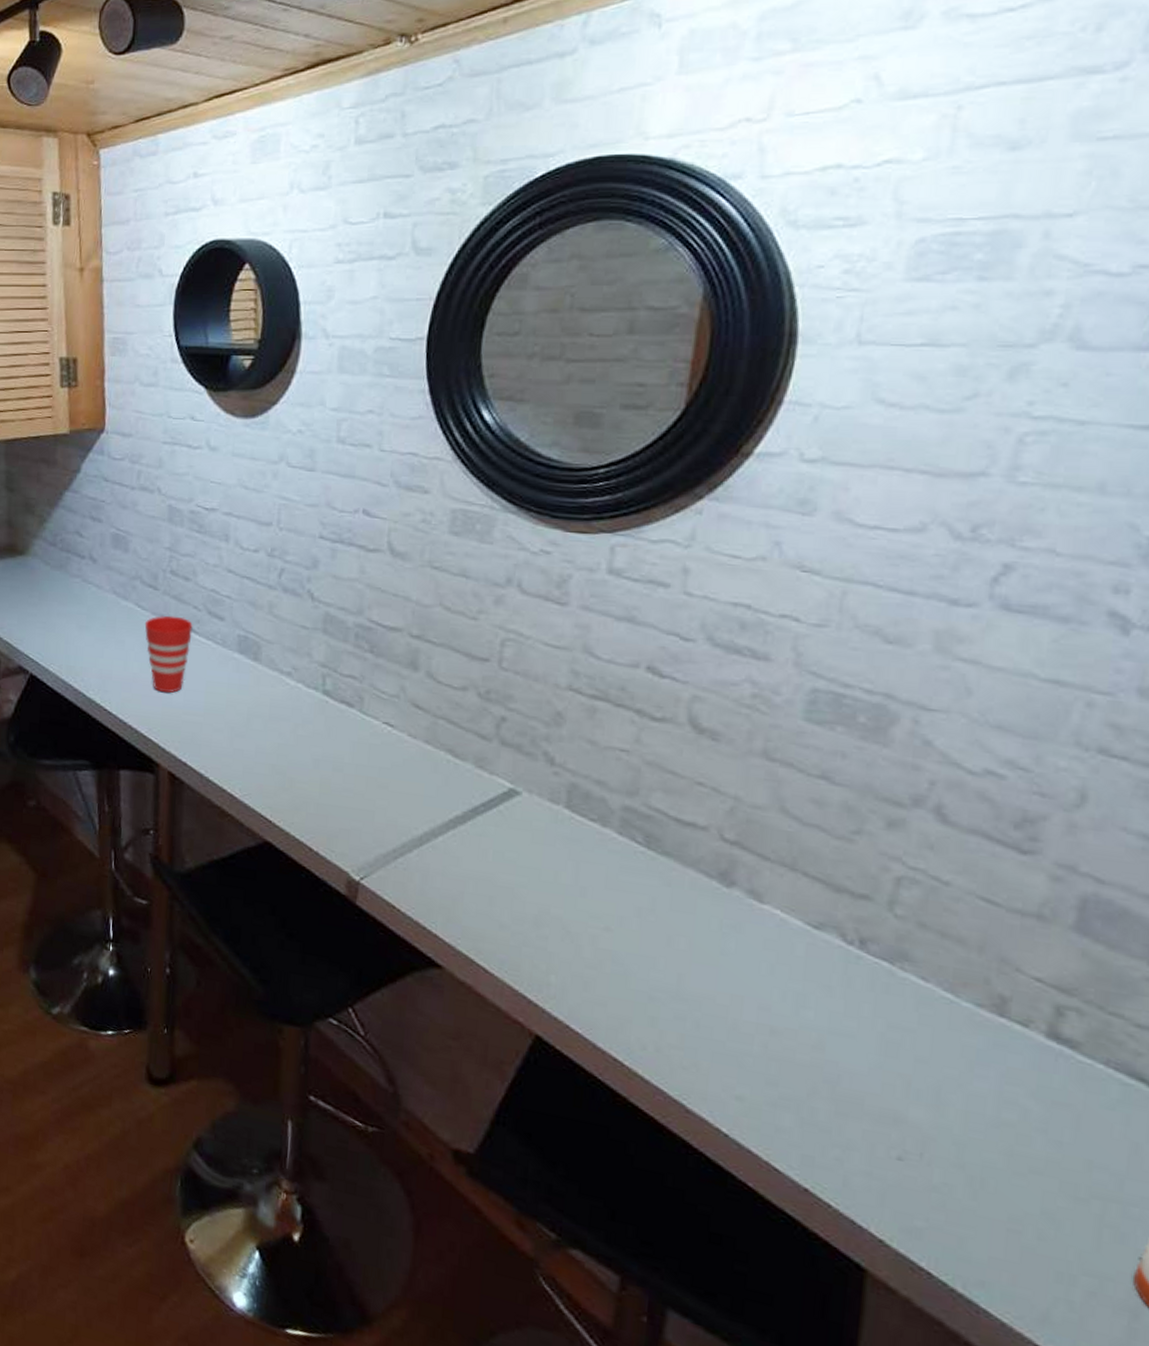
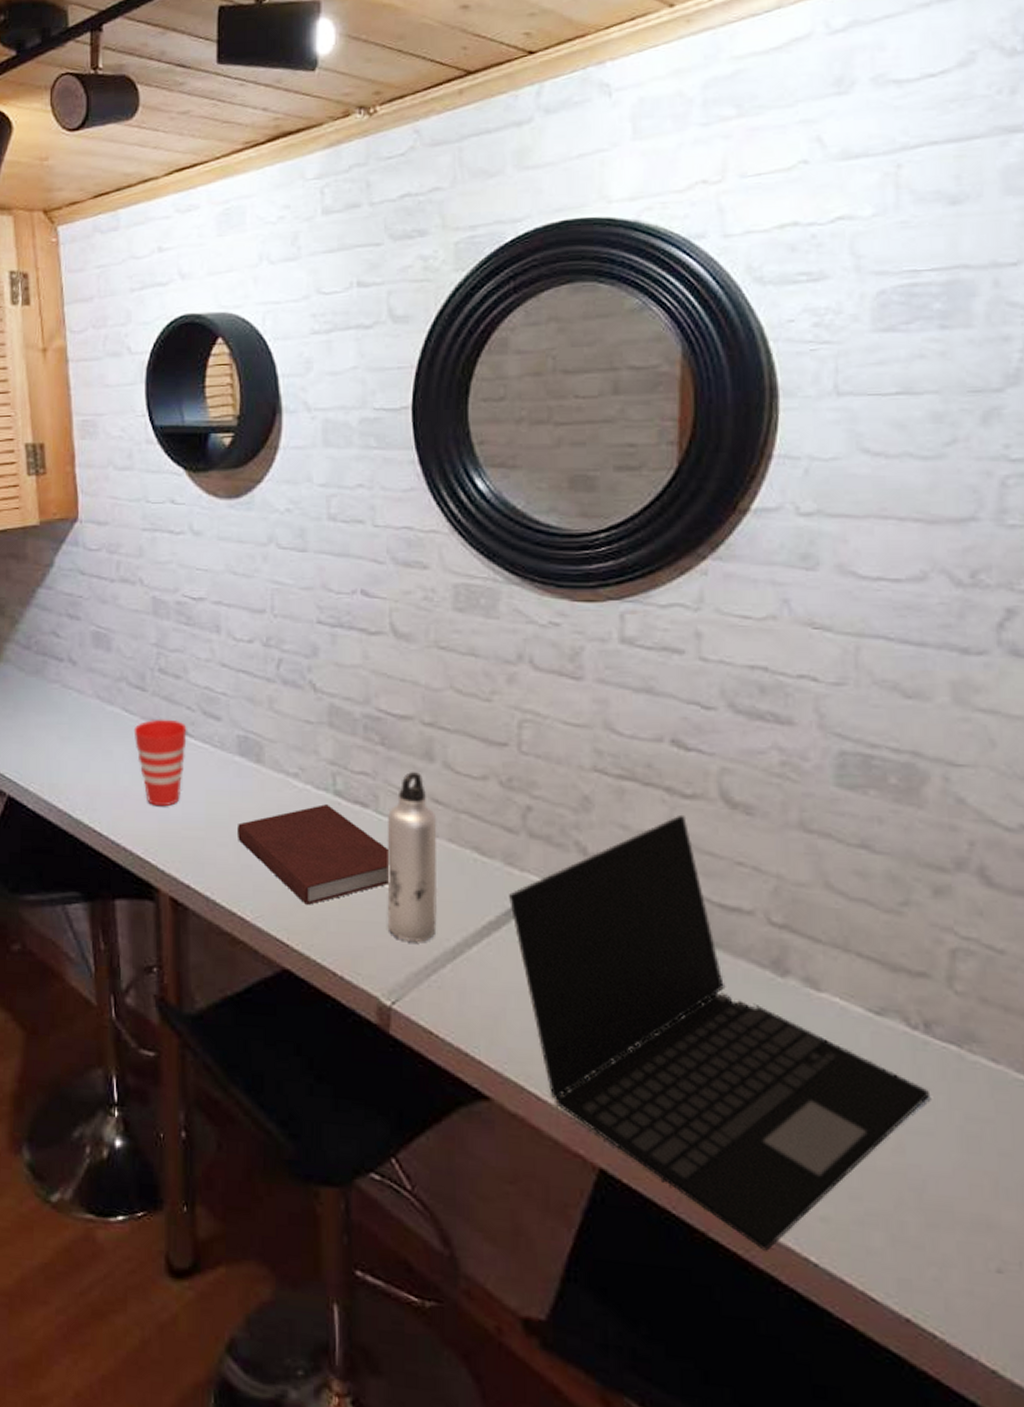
notebook: none [231,701,369,788] -> present [236,804,389,905]
water bottle: none [362,677,416,829] -> present [387,771,438,942]
laptop: none [475,735,856,1120] -> present [508,814,929,1253]

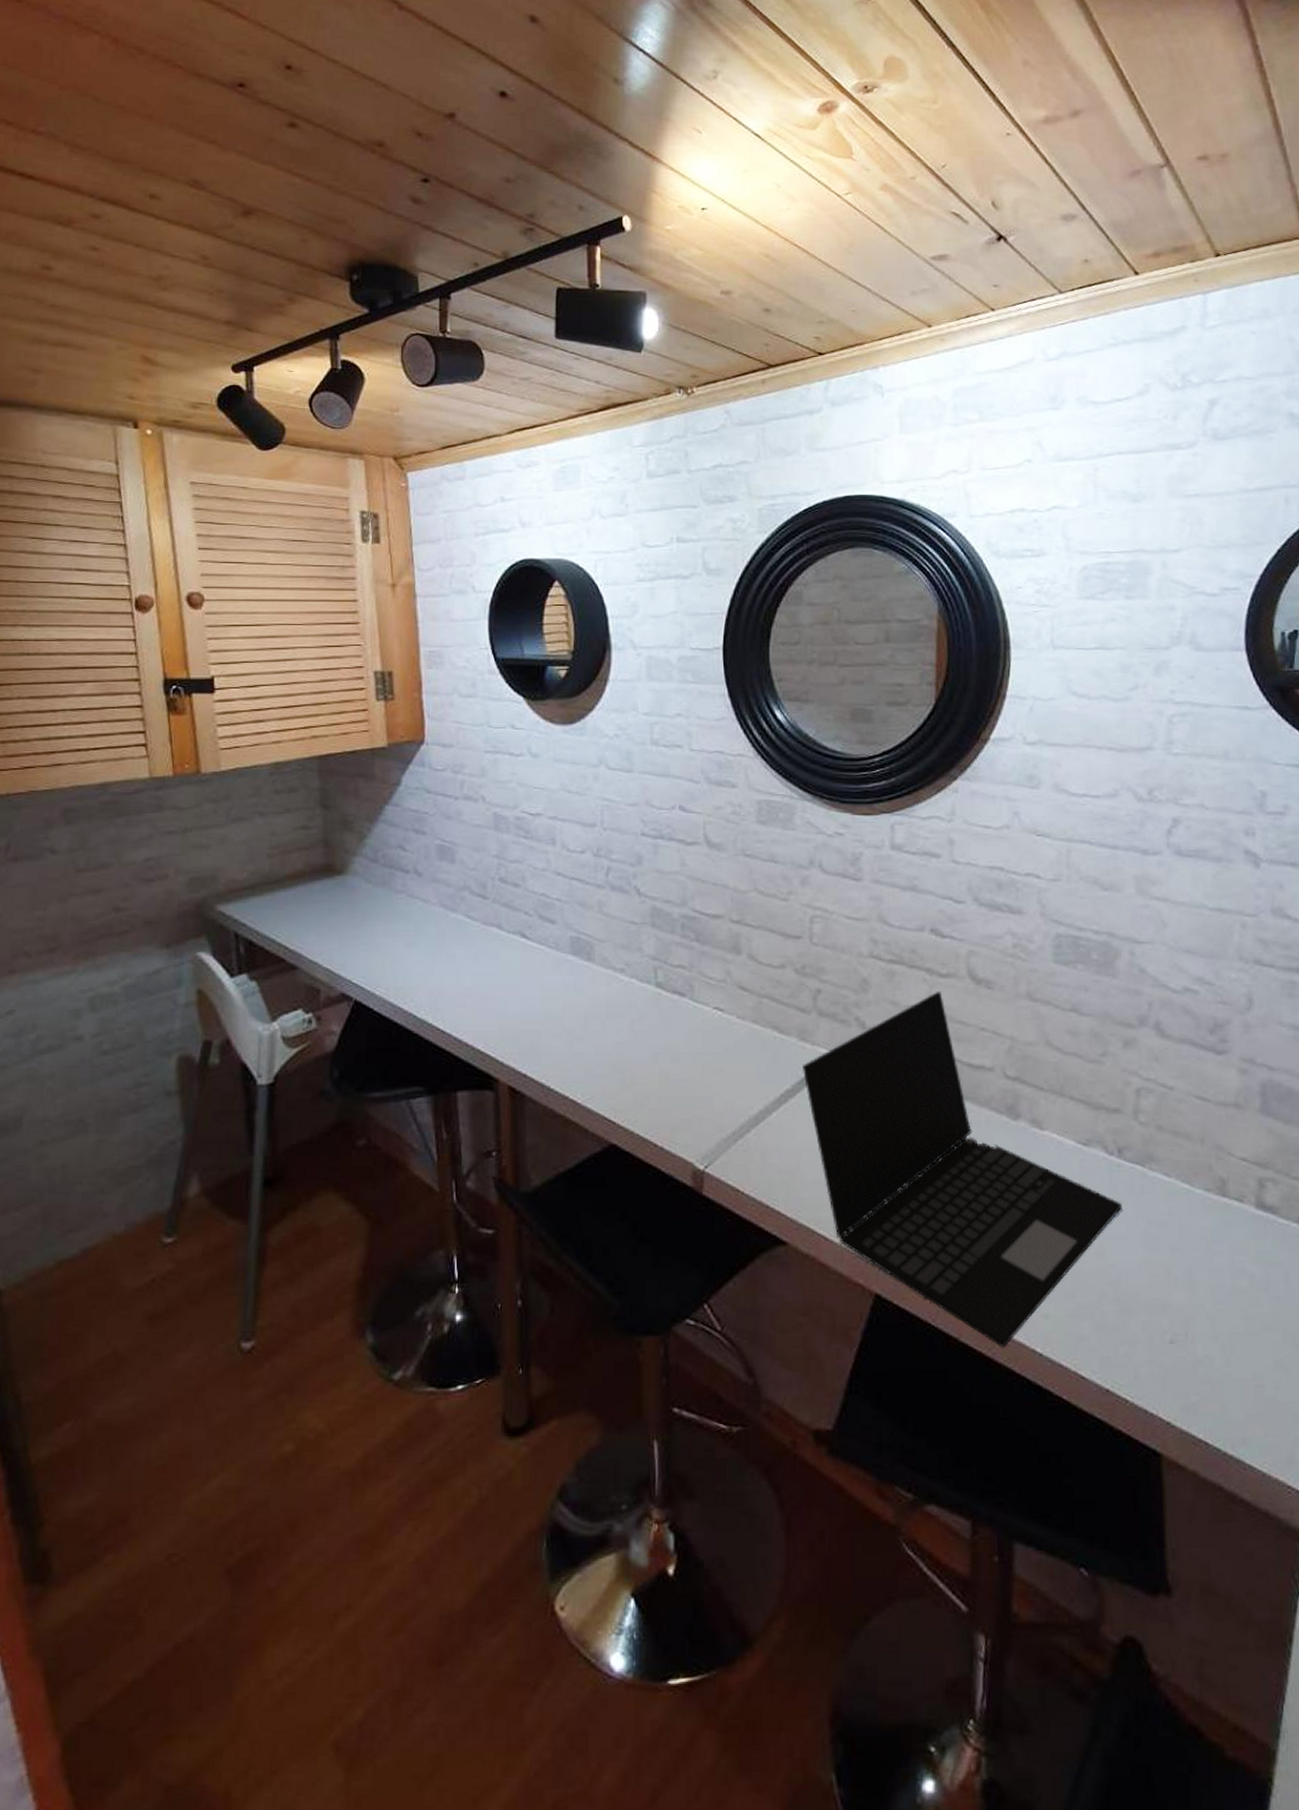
cup: present [133,719,187,807] -> none [475,924,525,1004]
notebook: present [236,804,389,905] -> none [569,995,702,1085]
water bottle: present [387,771,438,942] -> none [701,963,744,1112]

